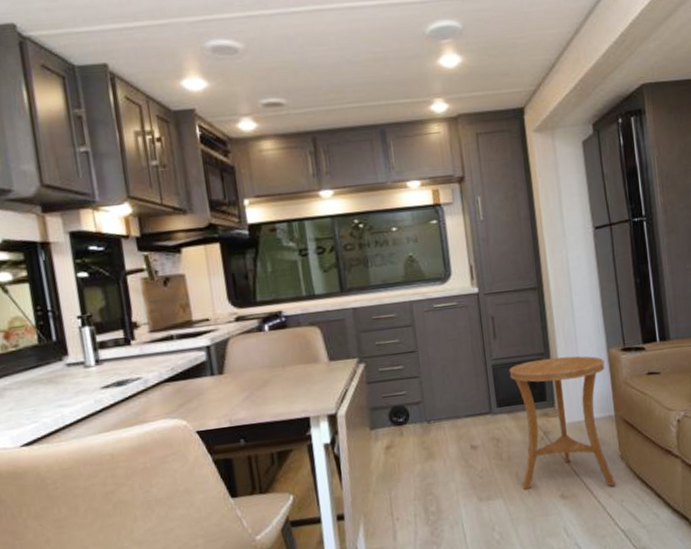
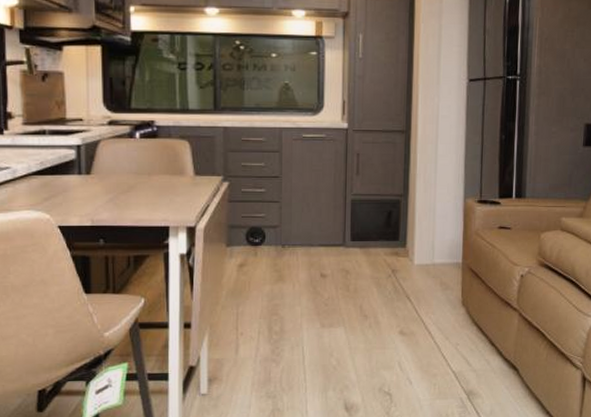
side table: present [509,356,616,490] -> none [364,200,459,330]

